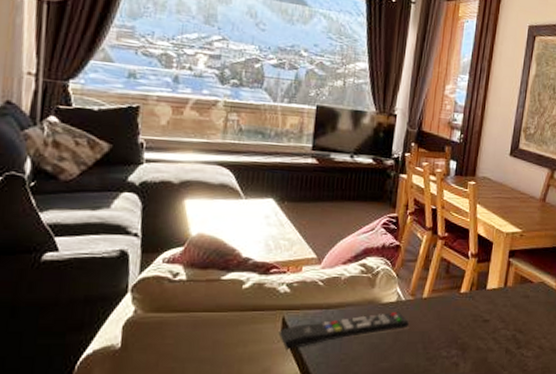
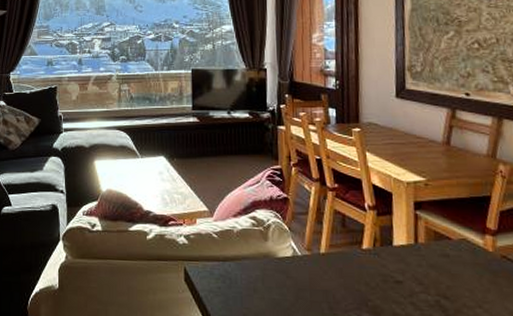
remote control: present [278,311,409,351] -> none [182,267,309,301]

